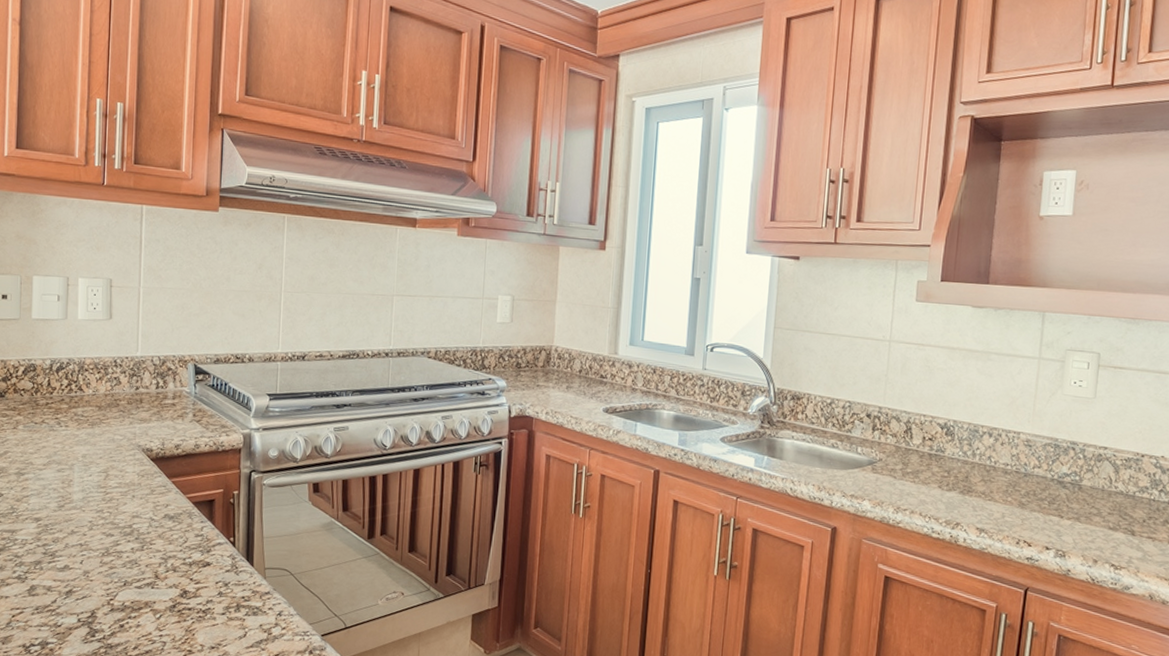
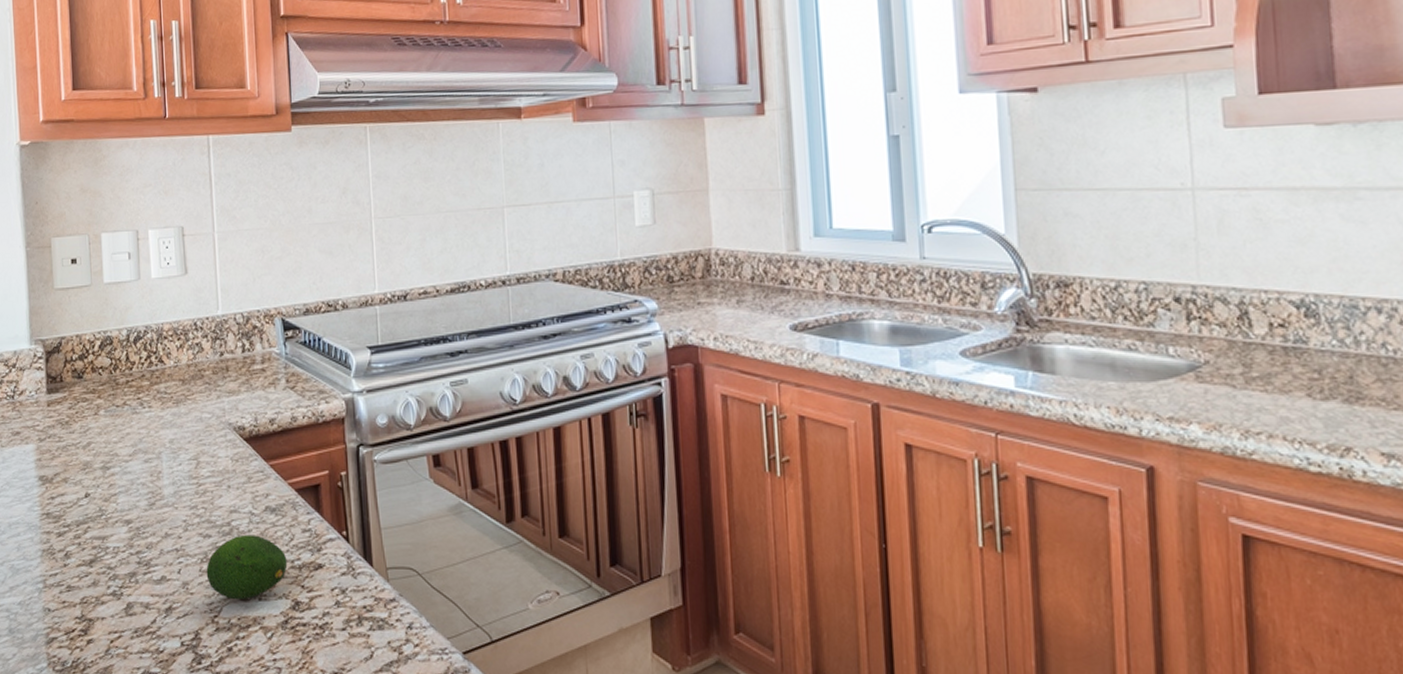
fruit: none [106,535,180,588] -> present [206,534,288,600]

